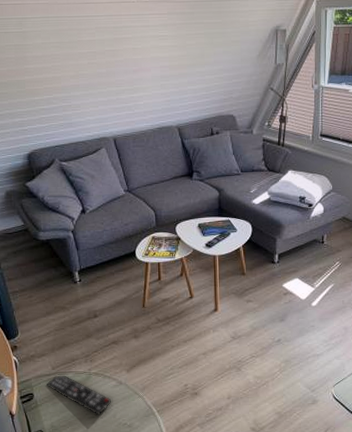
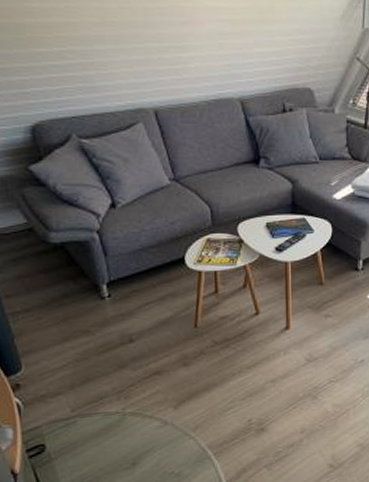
remote control: present [46,375,112,415] -> none [63,417,154,465]

